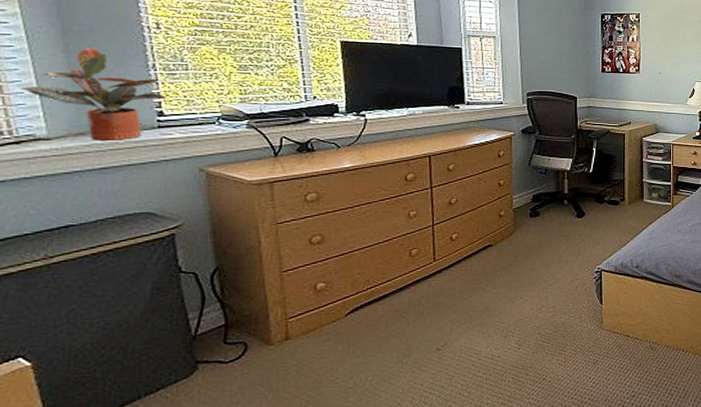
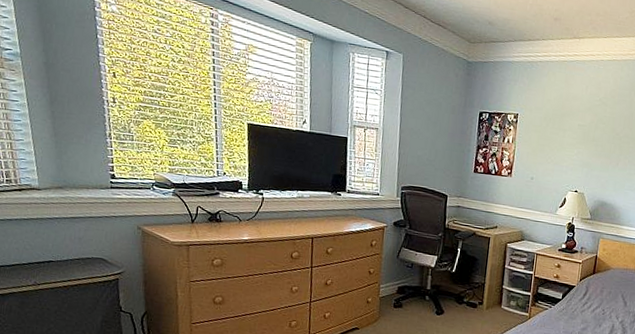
potted plant: present [21,47,167,140] -> none [23,115,118,196]

